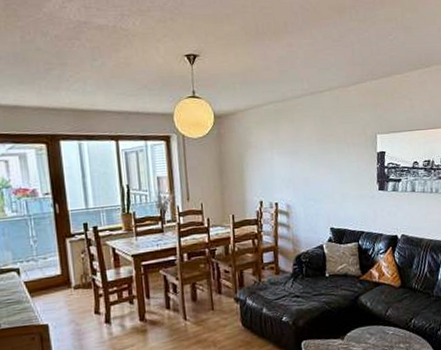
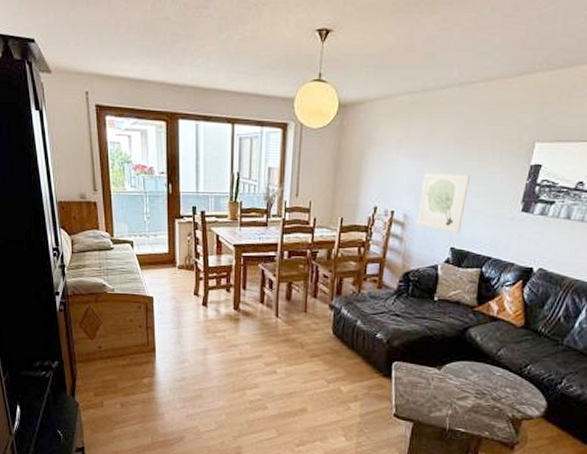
wall art: none [297,165,336,215] -> present [417,173,470,234]

